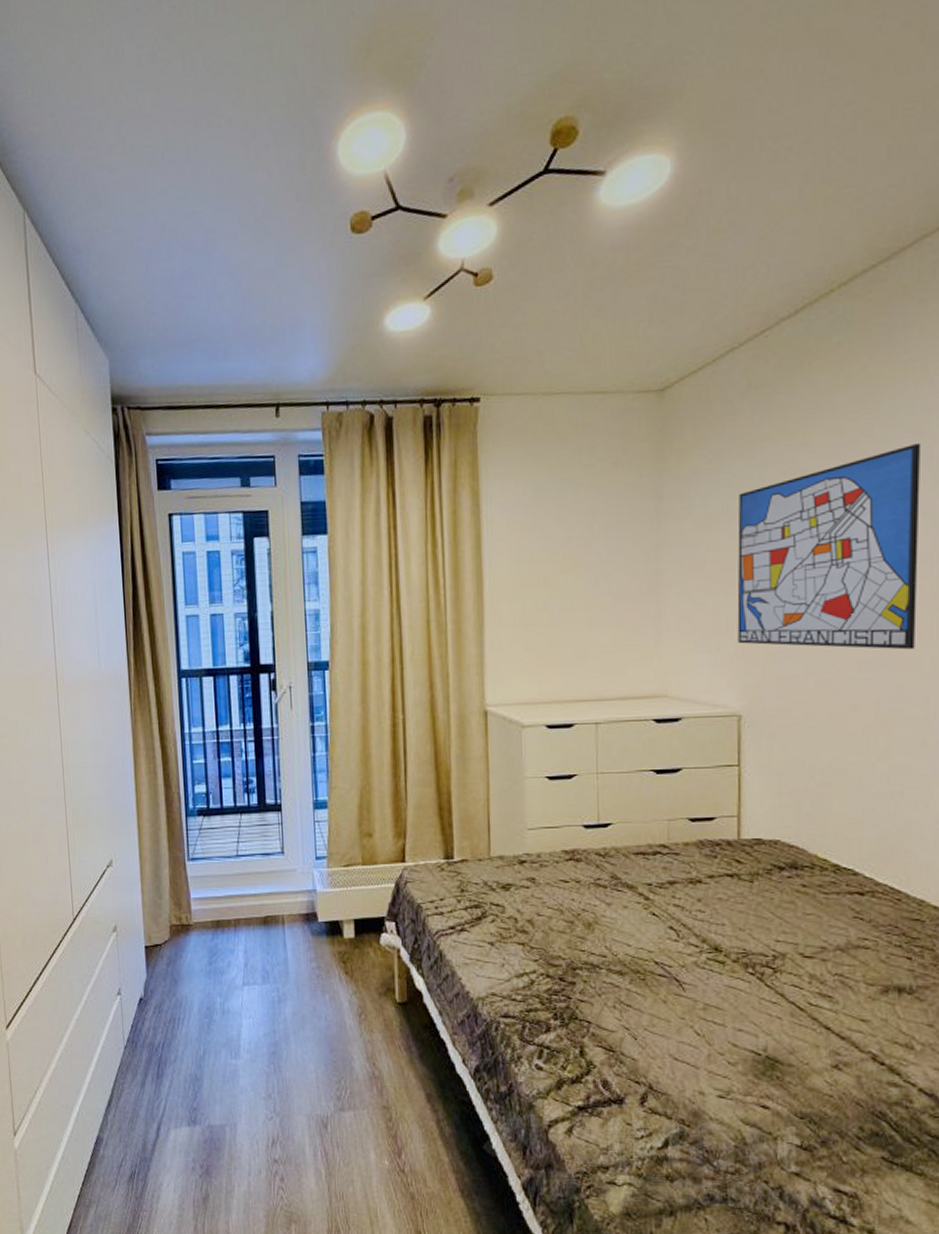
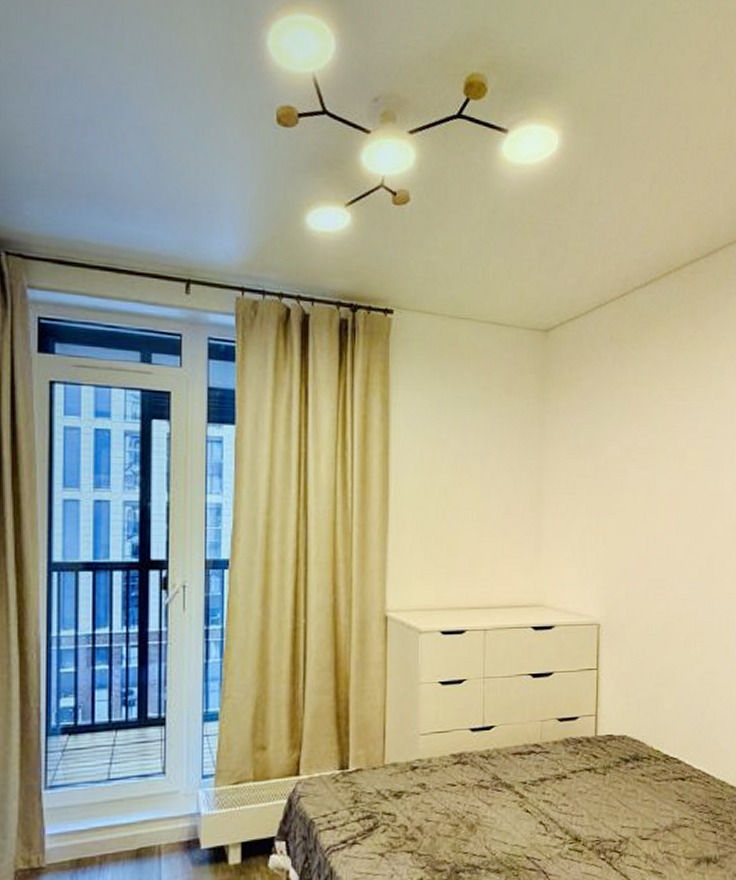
wall art: present [737,442,922,650] -> none [599,404,727,572]

